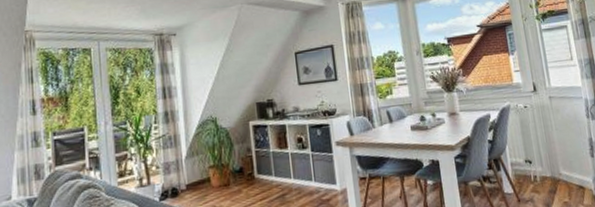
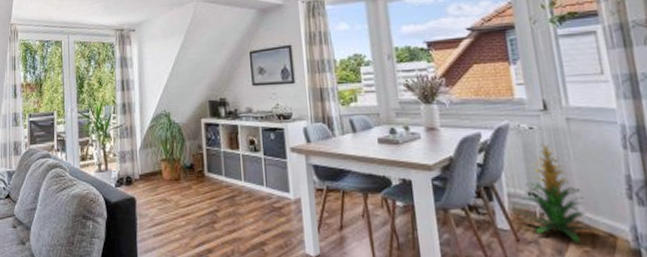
indoor plant: none [519,119,573,197] -> present [519,143,599,243]

